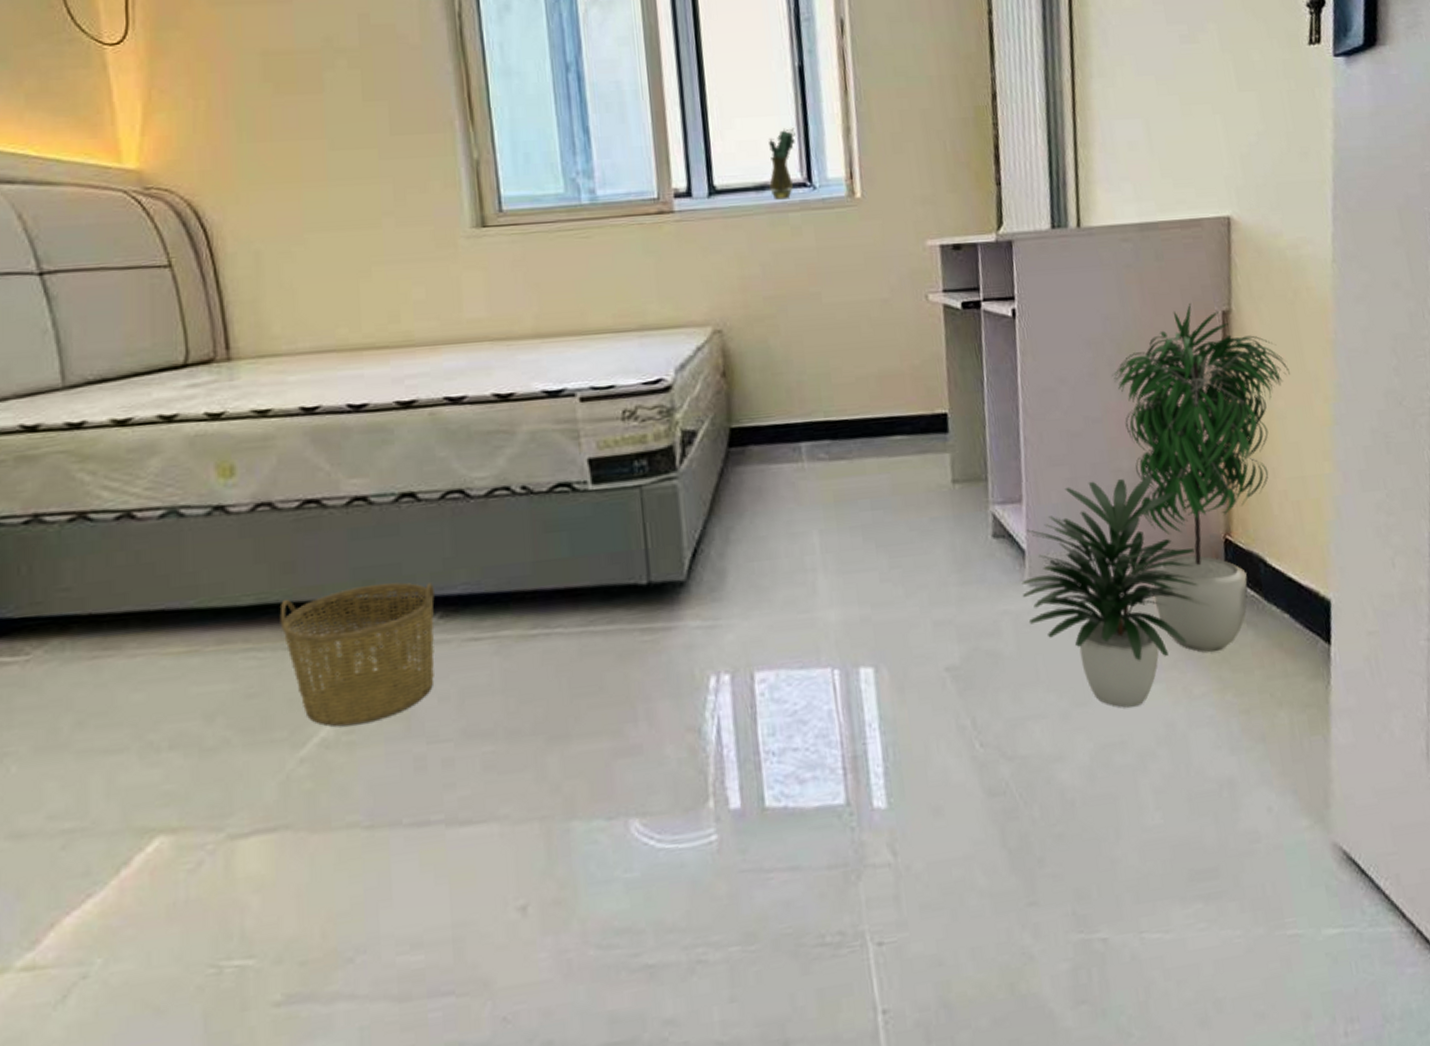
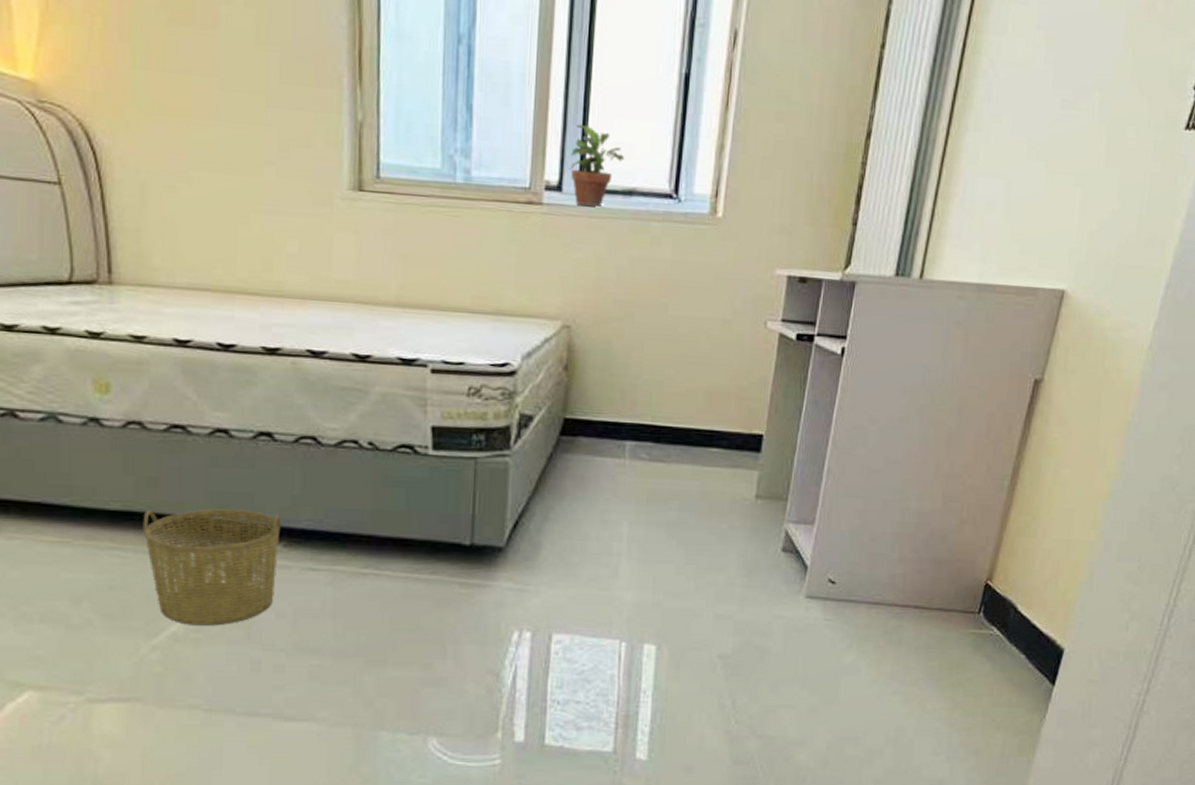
potted plant: none [696,129,752,208] -> present [569,125,625,207]
vase: present [769,128,796,200] -> none [637,136,671,208]
potted plant: present [1022,303,1290,708] -> none [797,368,1082,711]

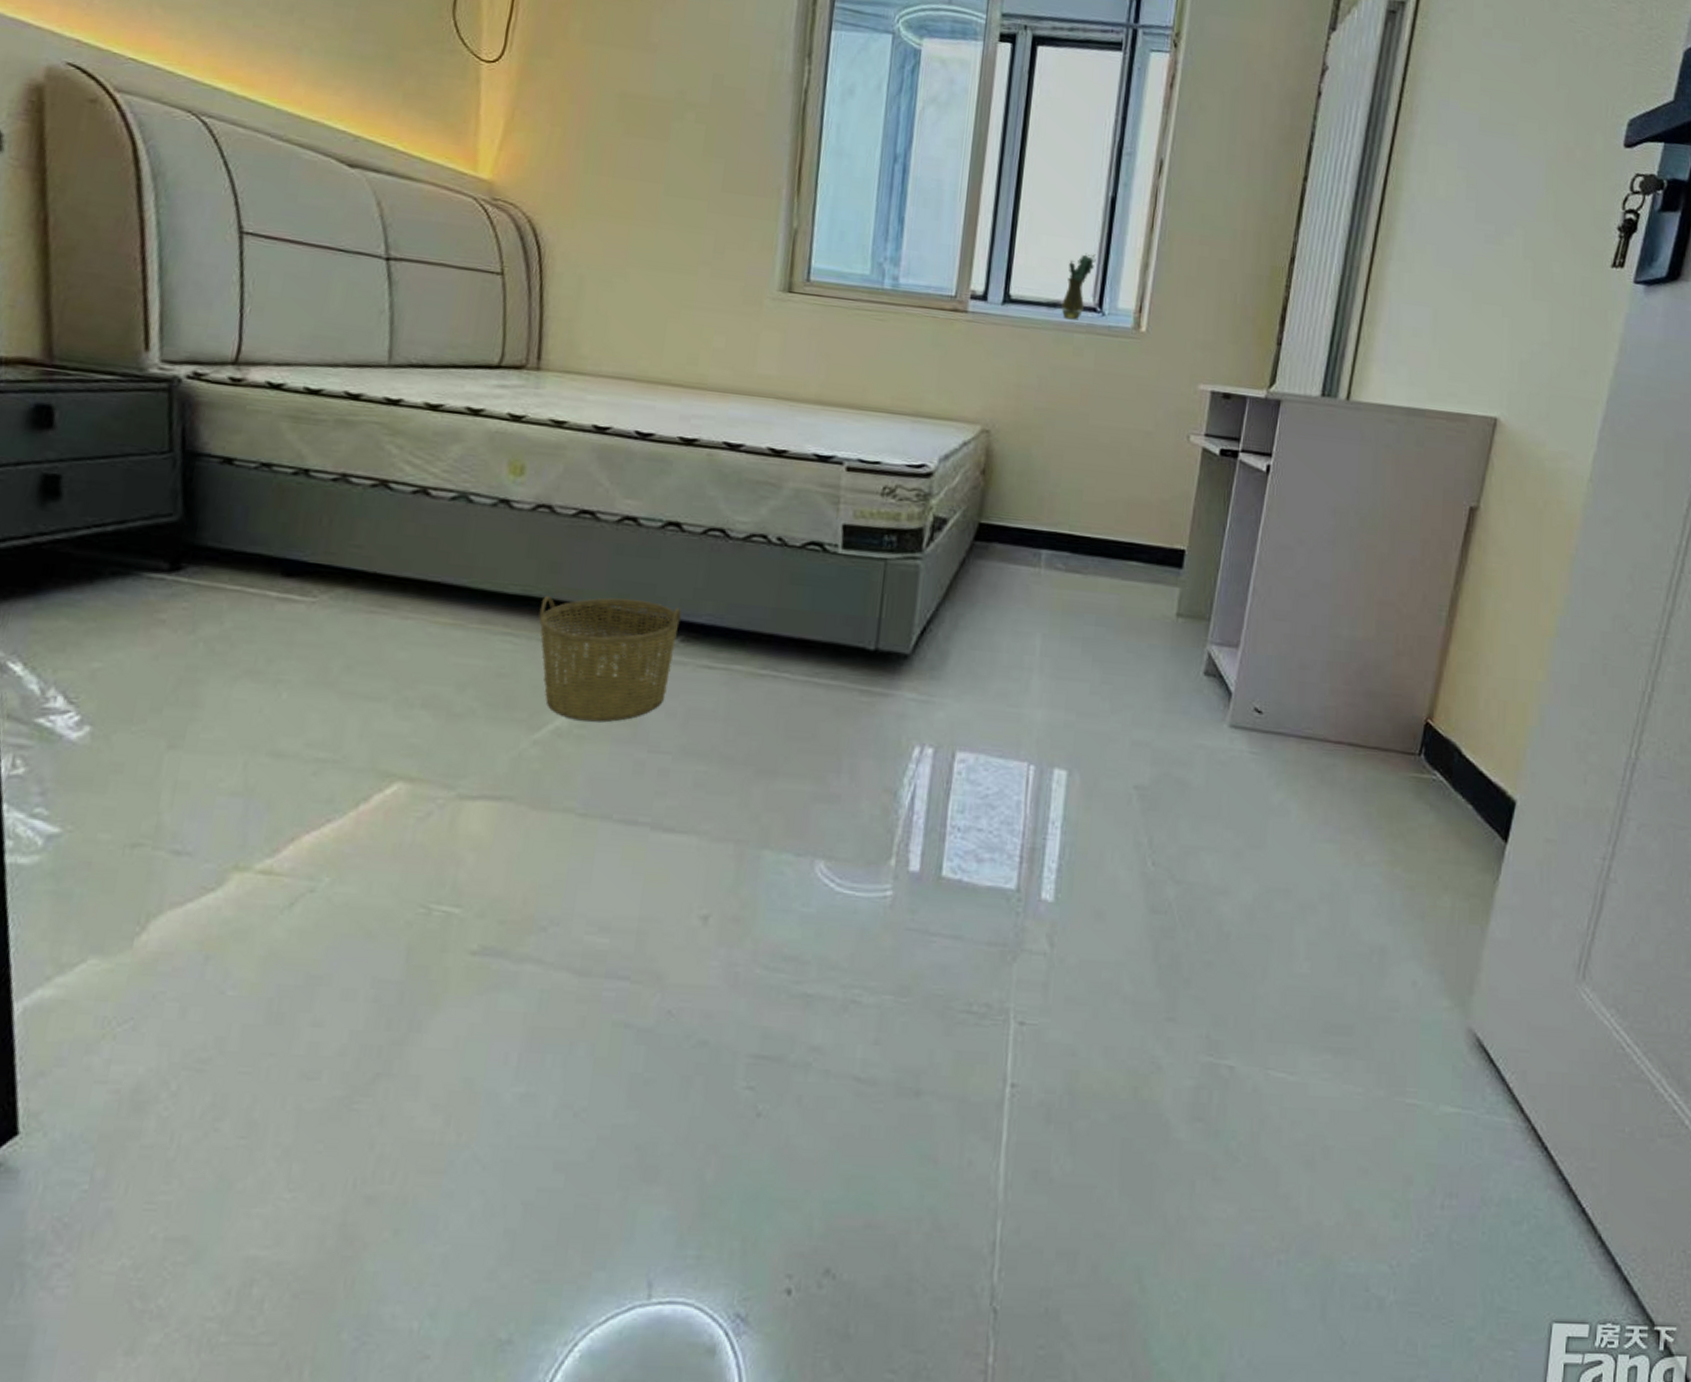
potted plant: present [569,125,625,207] -> none [995,239,1050,317]
vase: none [637,136,671,208] -> present [1061,253,1096,320]

